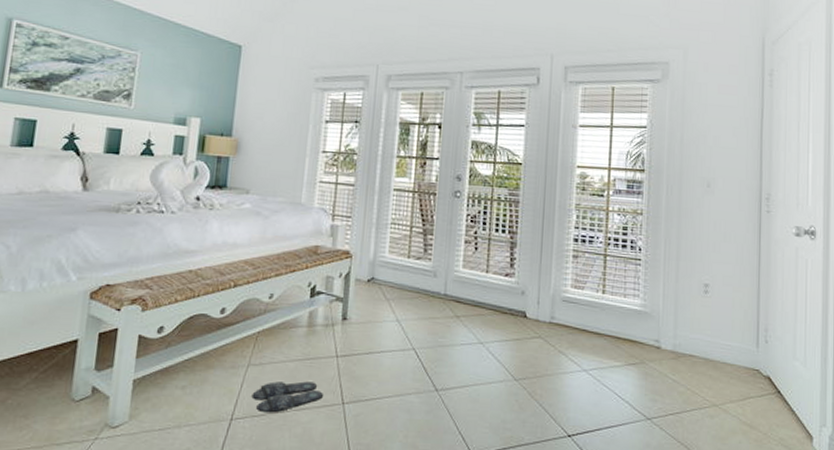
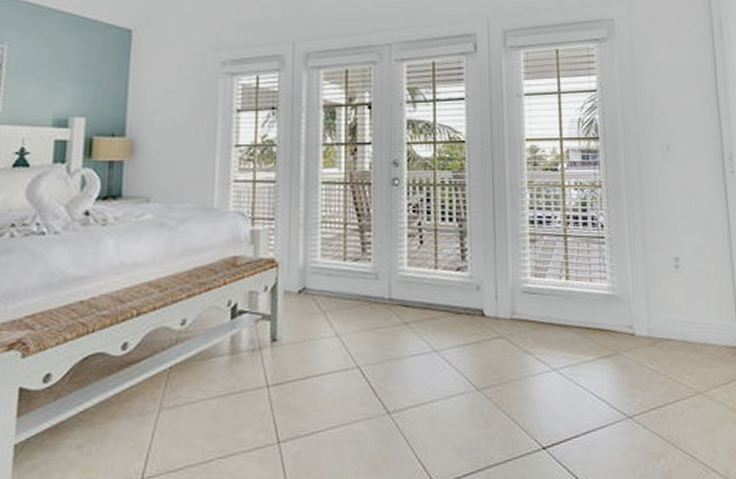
slippers: present [251,381,323,413] -> none [166,420,254,466]

